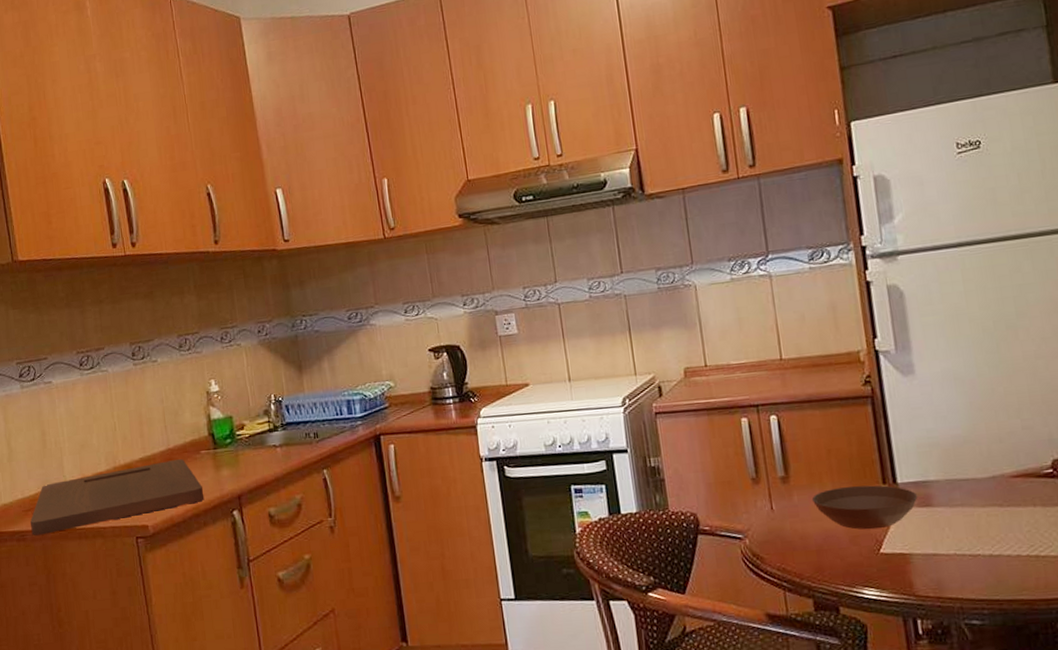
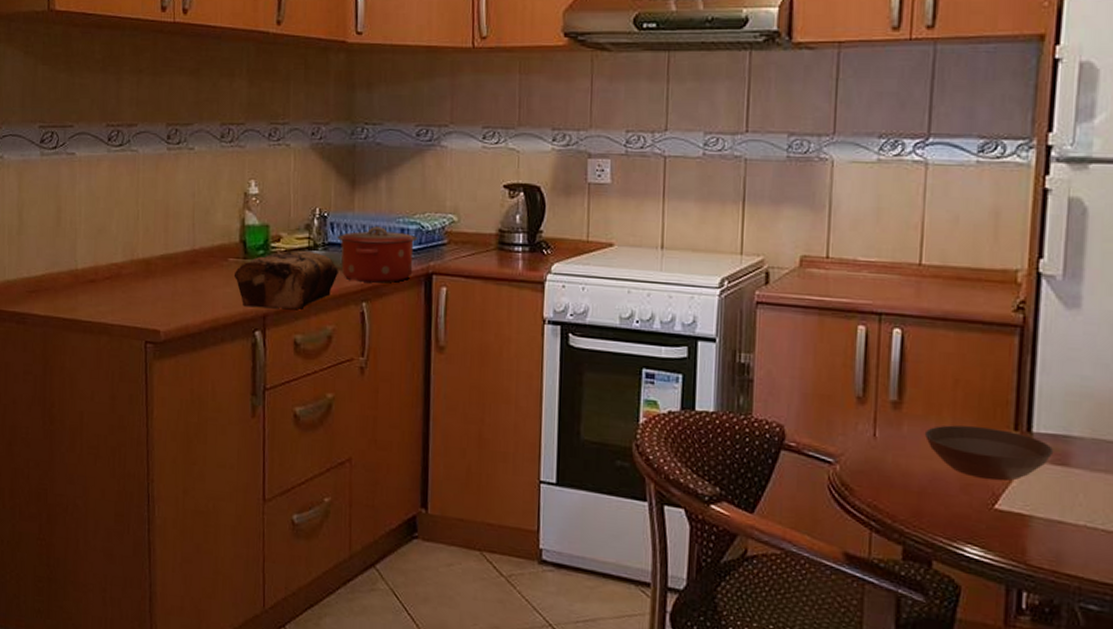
cutting board: present [30,459,205,536] -> none [33,263,226,321]
bread loaf: none [207,433,299,490] -> present [233,251,338,309]
casserole: none [293,402,363,453] -> present [337,227,418,283]

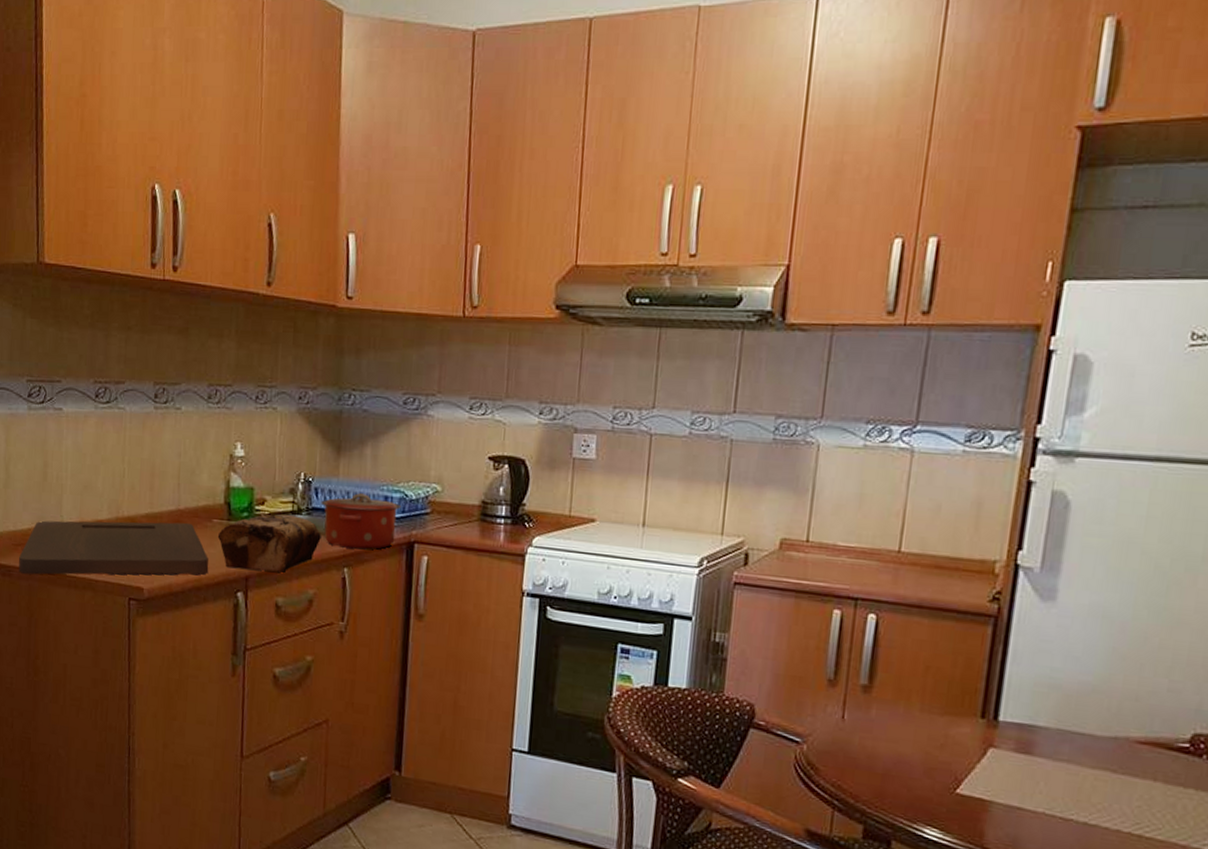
cutting board: none [33,263,226,321] -> present [19,520,209,575]
bowl: present [924,425,1054,482] -> none [891,710,1019,767]

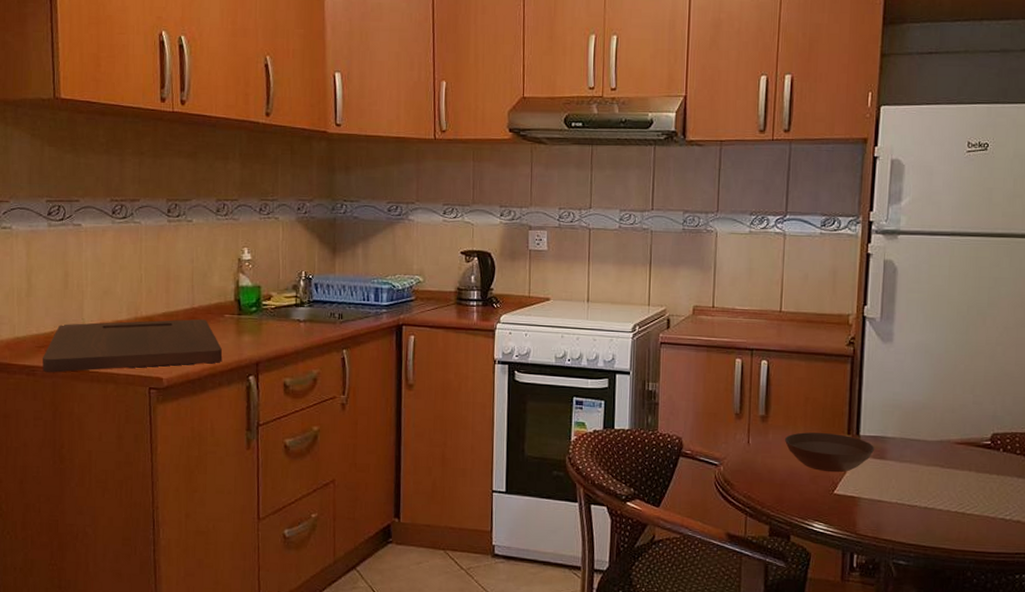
bread loaf: present [217,514,321,572] -> none [229,307,322,357]
casserole: present [321,493,402,550] -> none [320,286,390,333]
bowl: none [891,710,1019,767] -> present [784,432,875,473]

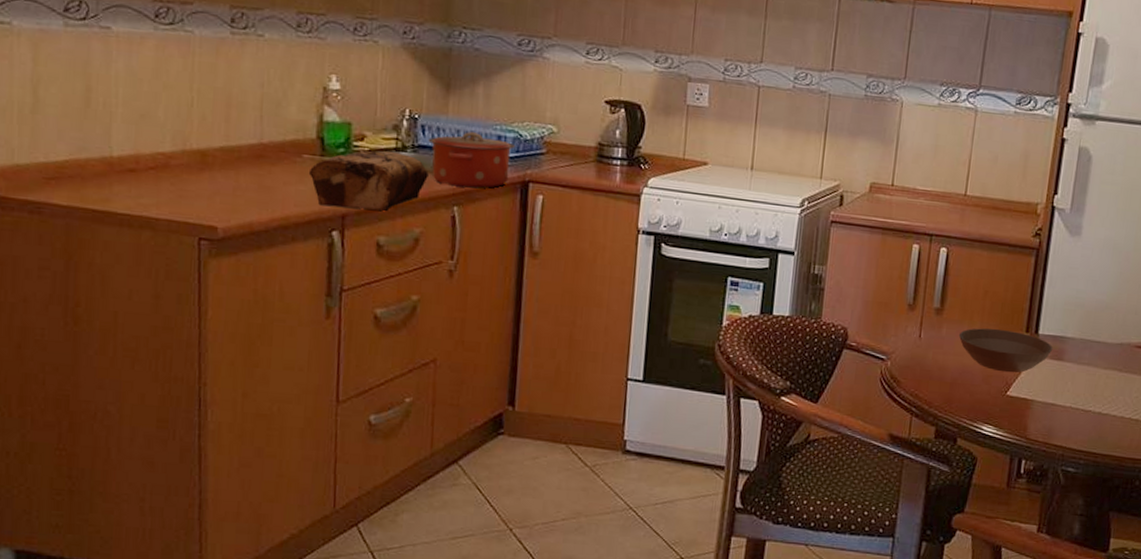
cutting board: present [42,319,223,373] -> none [52,151,299,213]
bread loaf: none [229,307,322,357] -> present [308,150,429,211]
casserole: none [320,286,390,333] -> present [428,132,516,188]

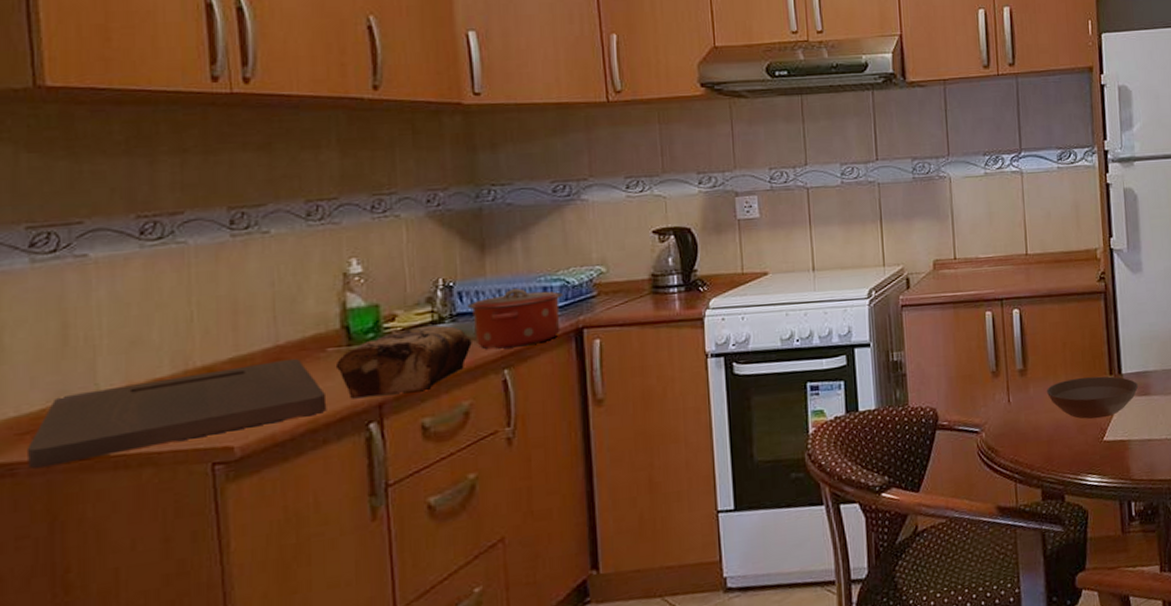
cutting board: none [52,151,299,213] -> present [28,359,327,469]

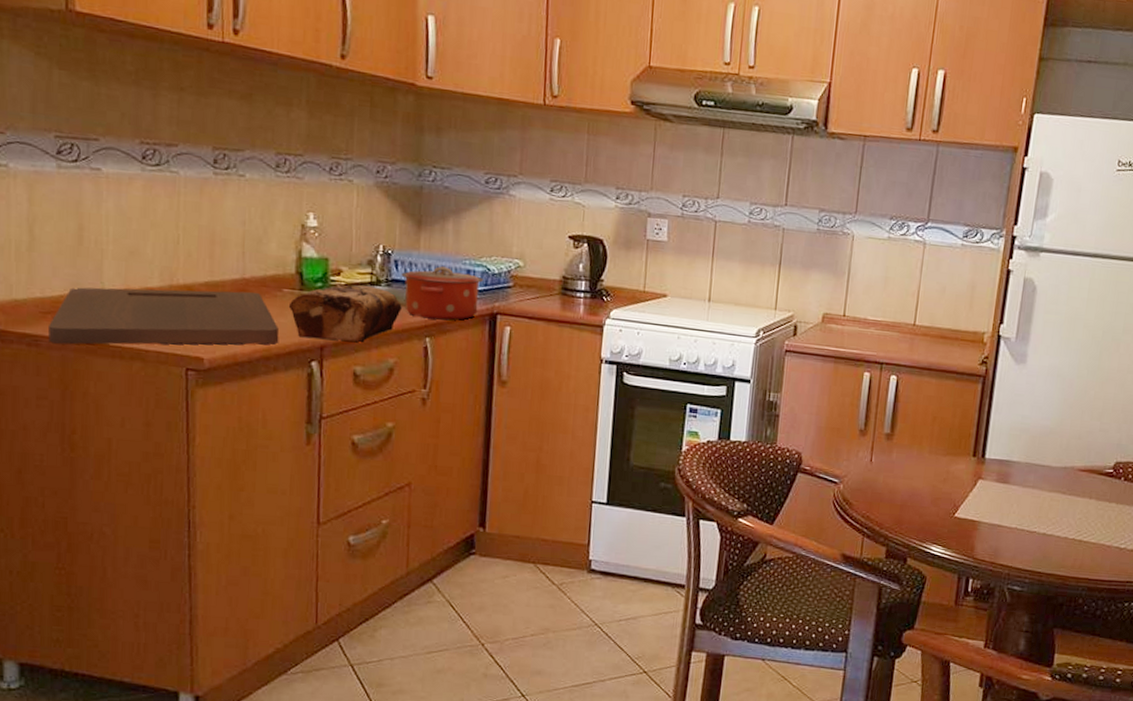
bowl: present [1046,376,1139,419] -> none [908,452,1000,496]

